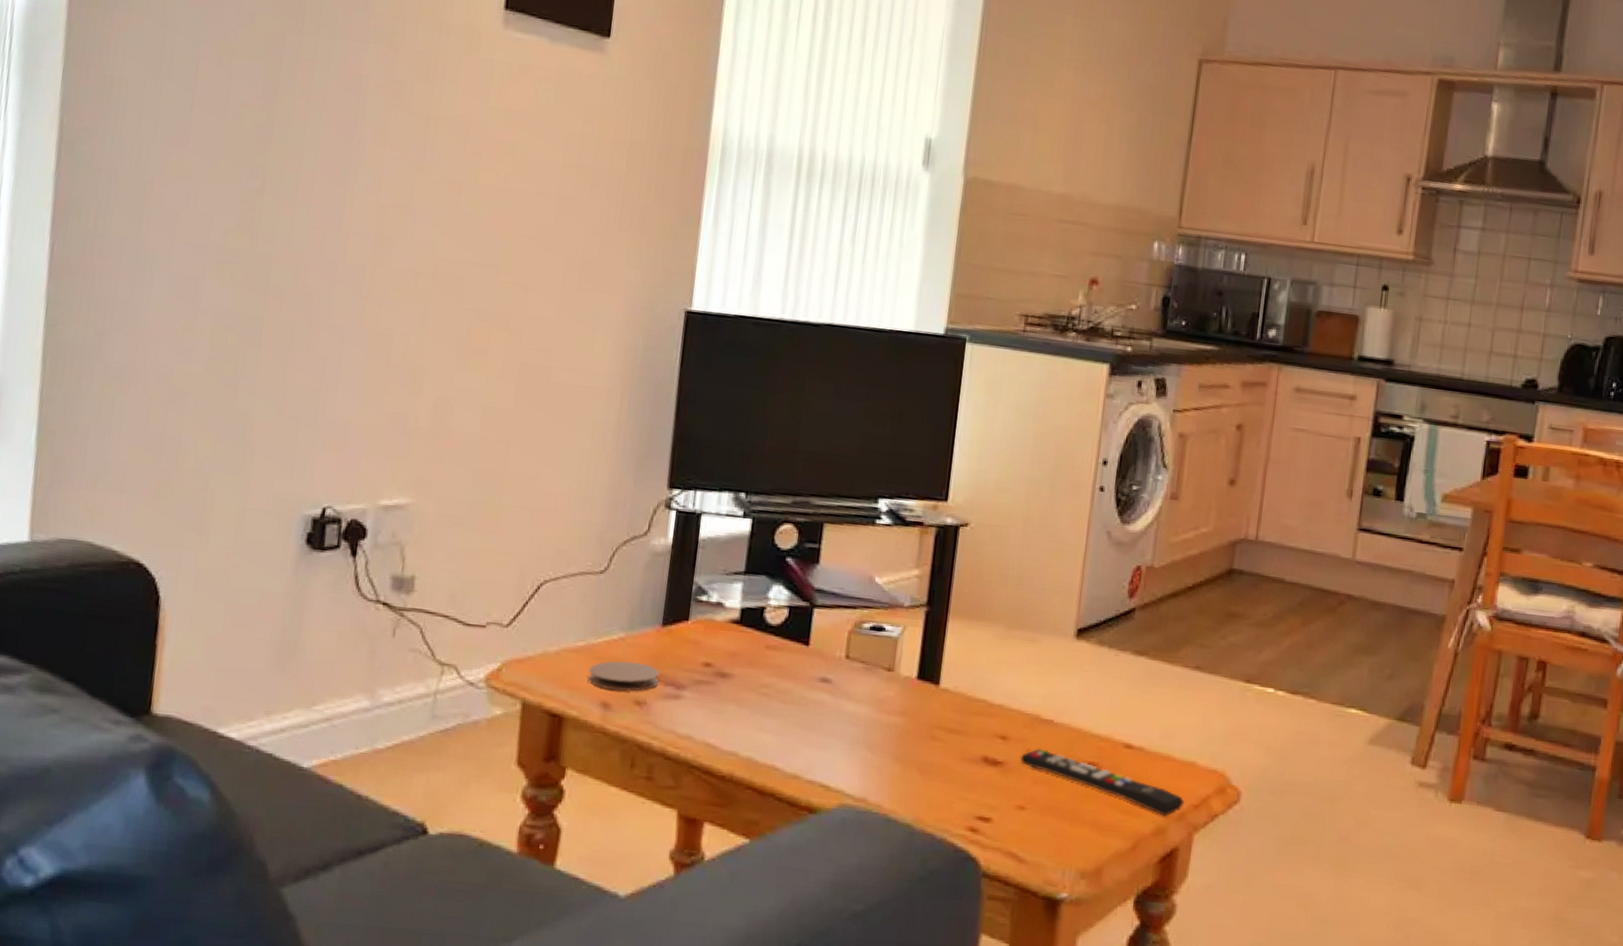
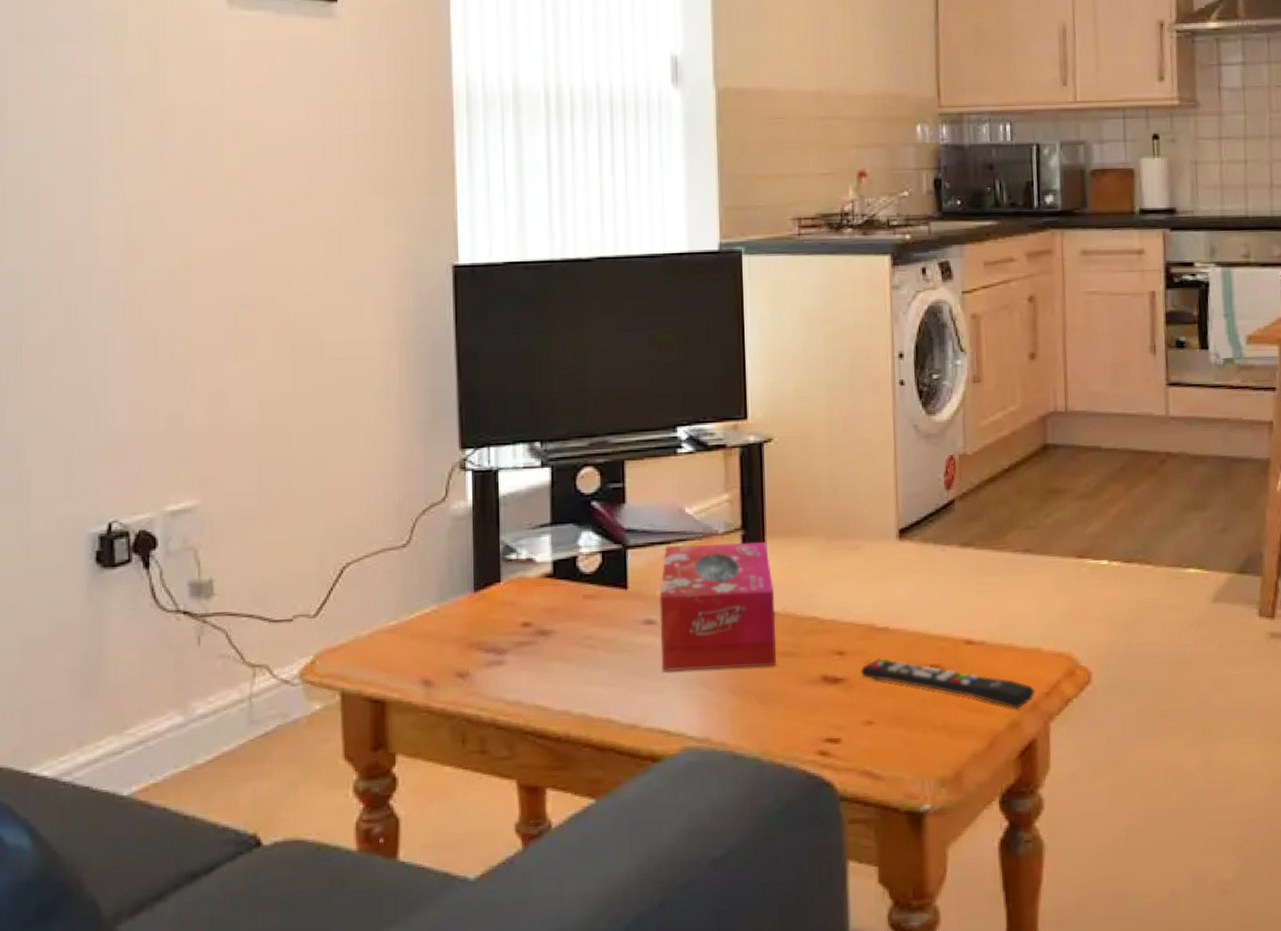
coaster: present [588,660,660,691] -> none [404,633,479,666]
tissue box: none [831,611,950,740] -> present [659,542,776,672]

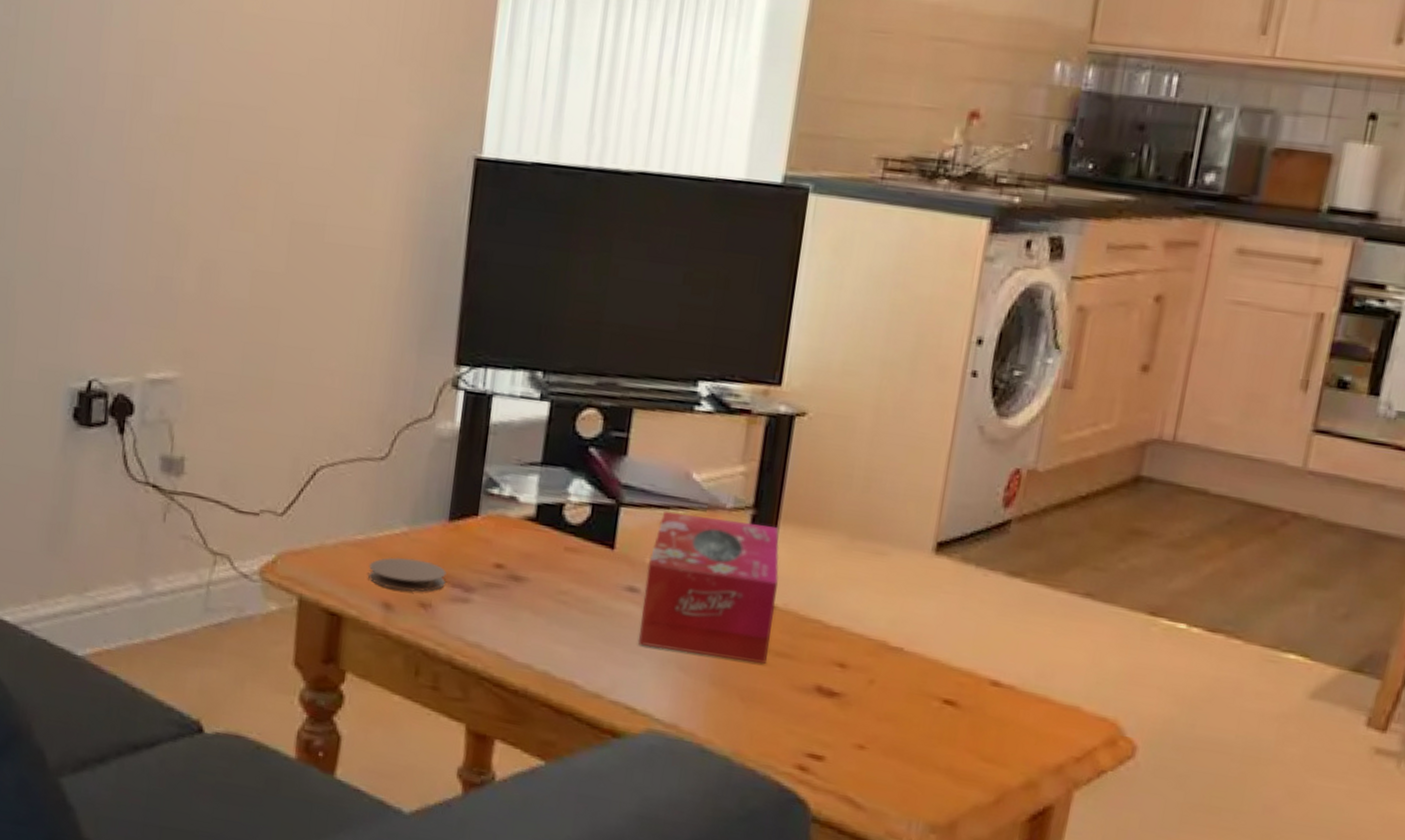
coaster: none [404,633,479,666] -> present [368,557,446,592]
remote control: present [860,658,1036,709] -> none [861,680,1064,769]

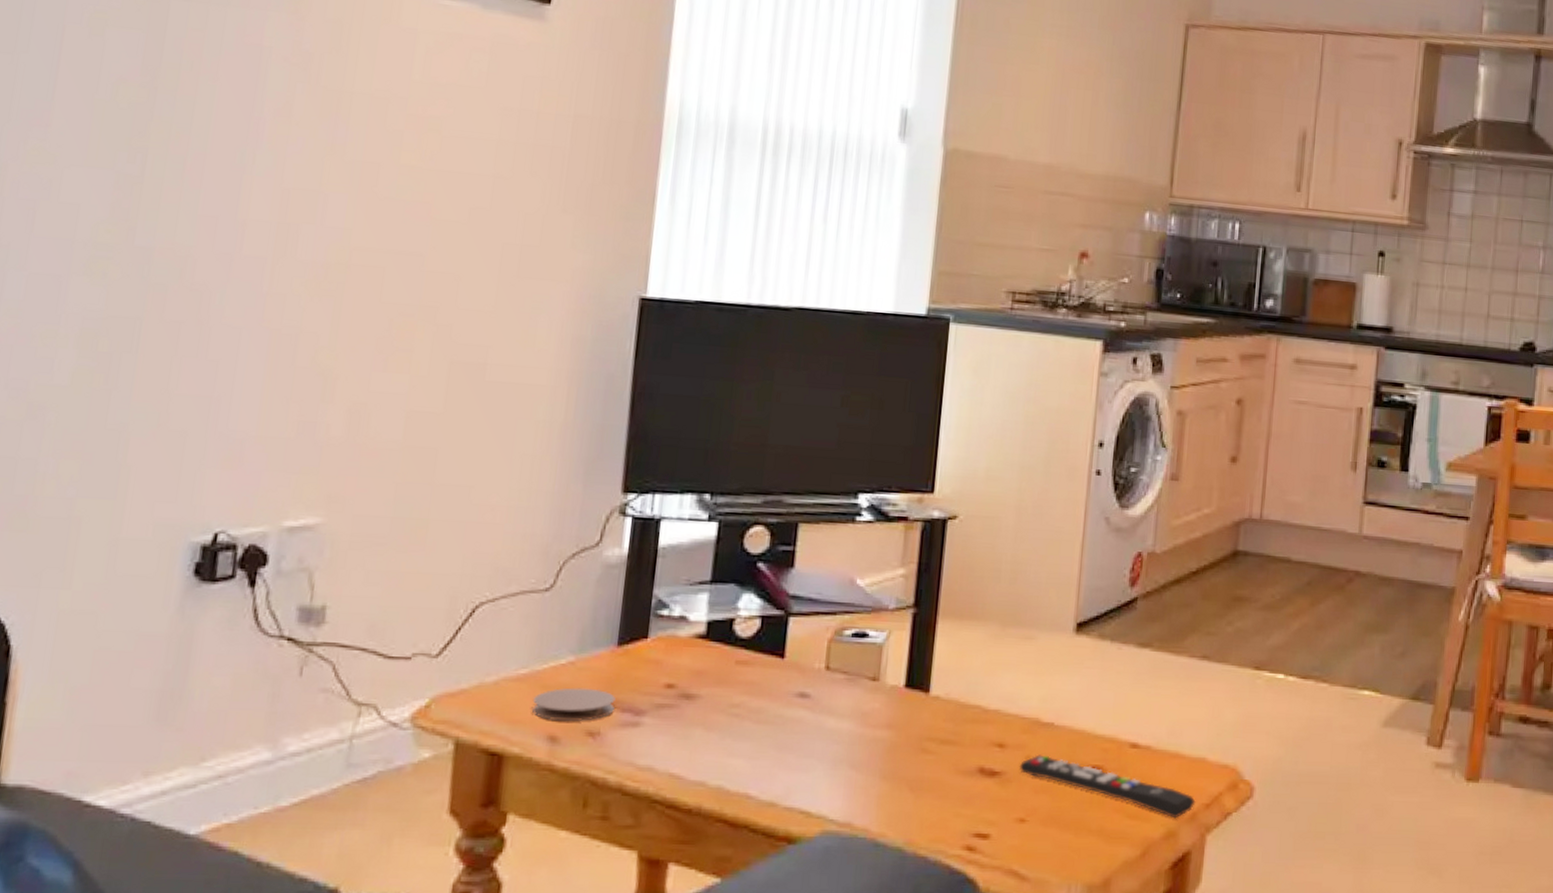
tissue box: present [638,512,780,664] -> none [810,618,940,752]
remote control: none [861,680,1064,769] -> present [1019,755,1196,819]

